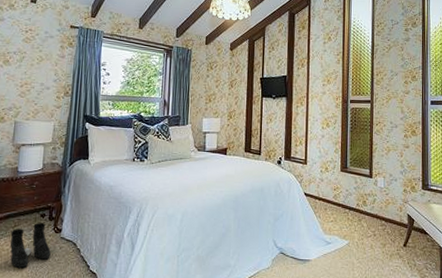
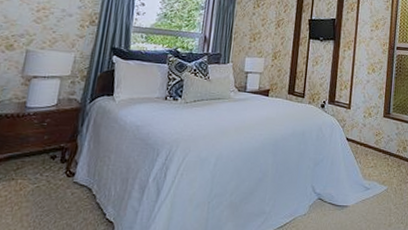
boots: present [10,222,51,269] -> none [8,164,61,218]

